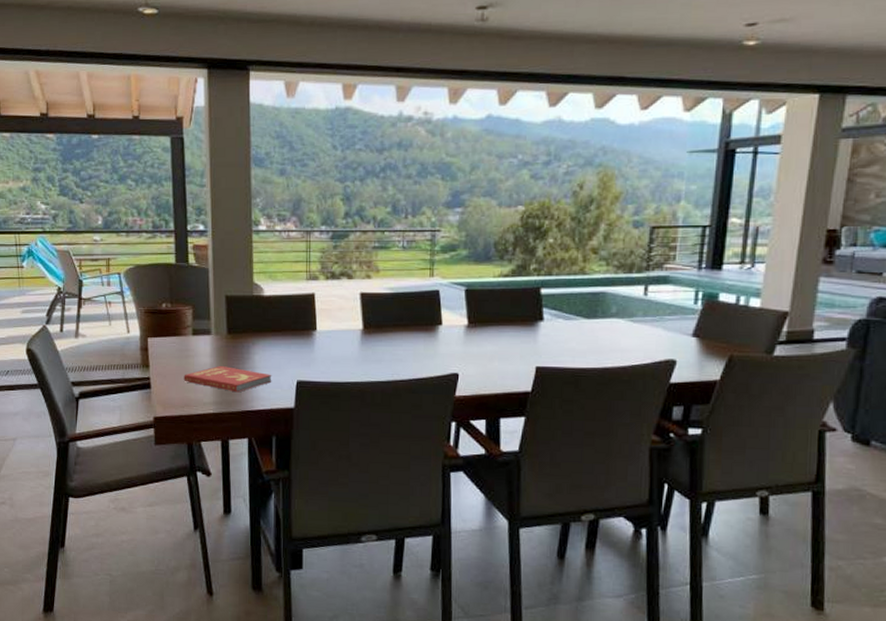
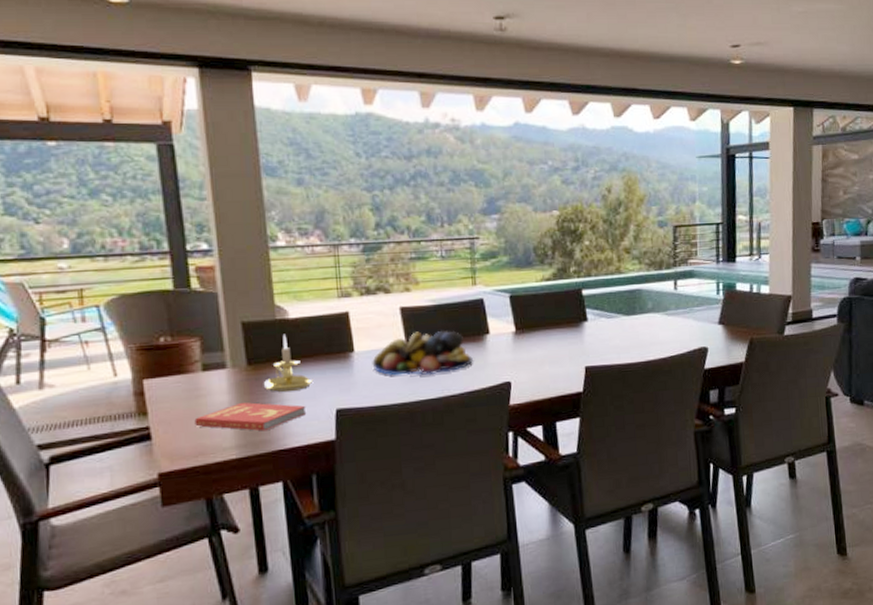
candle holder: none [240,309,280,360] -> present [264,333,314,392]
fruit bowl: none [331,317,424,359] -> present [372,330,473,376]

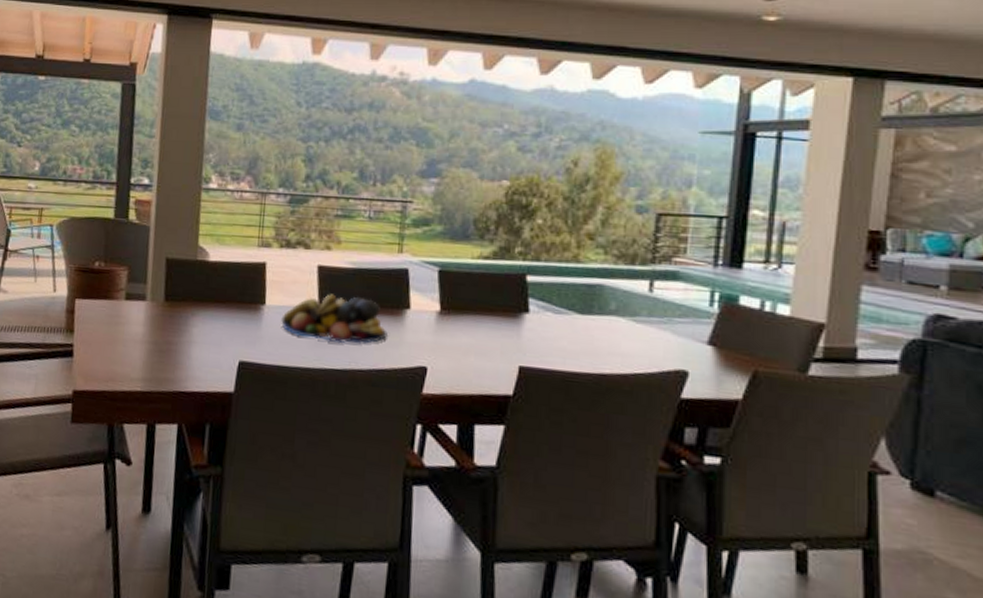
book: present [194,402,307,431] -> none [110,336,211,370]
candle holder: present [264,333,314,392] -> none [176,275,222,335]

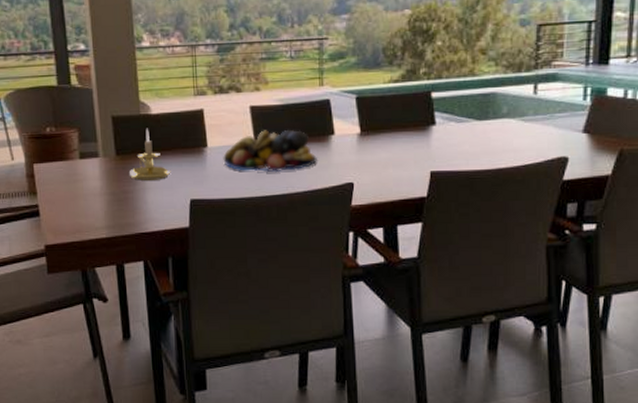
candle holder: none [176,275,222,335] -> present [130,128,171,181]

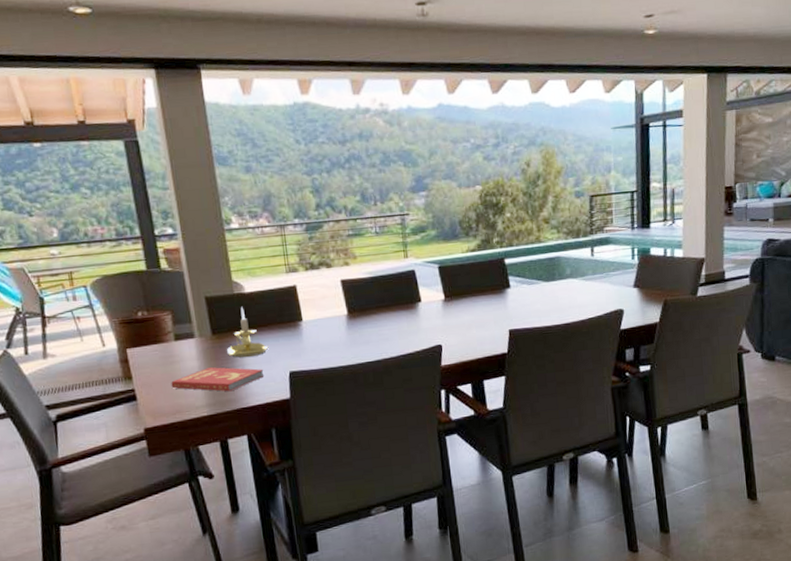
book: none [73,188,165,215] -> present [171,367,265,392]
fruit bowl: present [223,129,317,173] -> none [318,299,407,342]

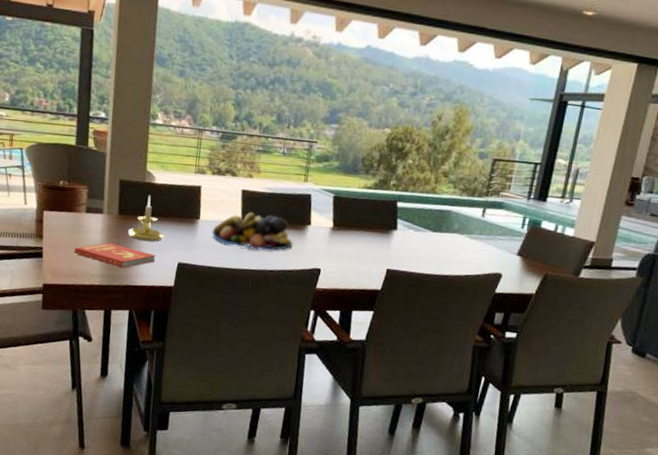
fruit bowl: none [318,299,407,342] -> present [212,212,293,251]

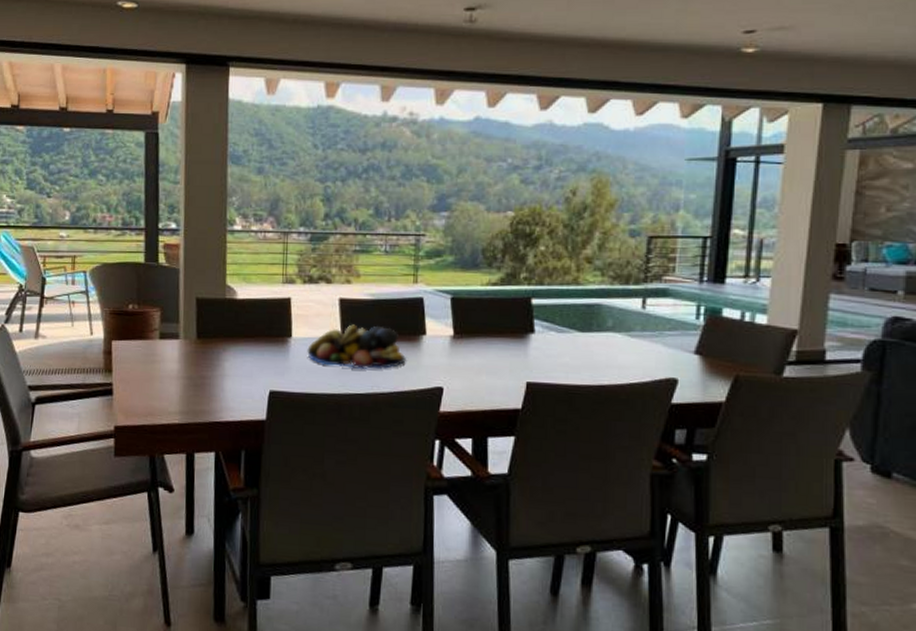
book: present [74,242,156,268] -> none [148,372,243,402]
candle holder: present [128,194,165,242] -> none [209,312,252,368]

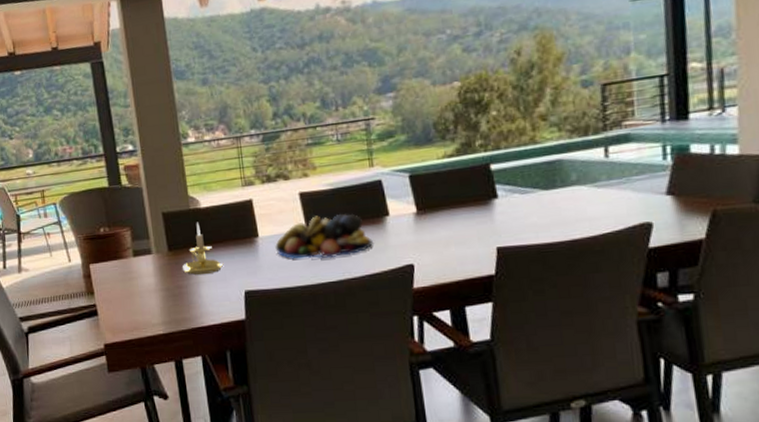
candle holder: none [209,312,252,368] -> present [183,222,224,275]

